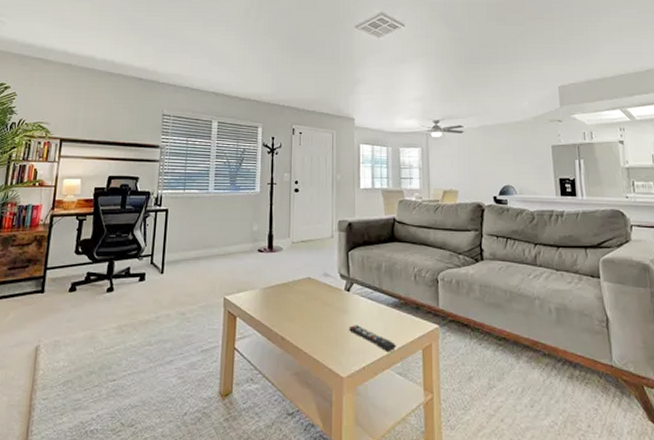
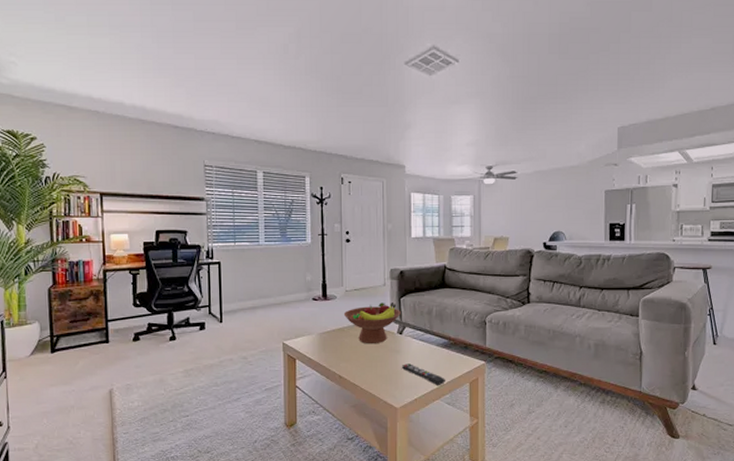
fruit bowl: none [289,256,348,302] -> present [343,302,401,344]

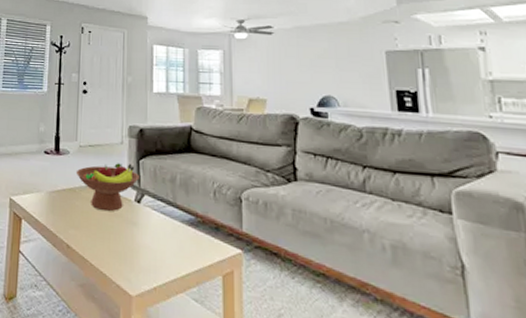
remote control: present [402,364,445,386] -> none [139,240,192,275]

